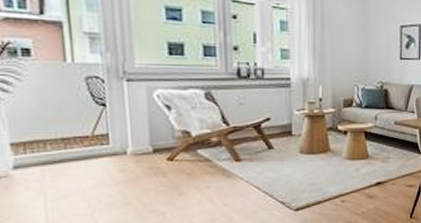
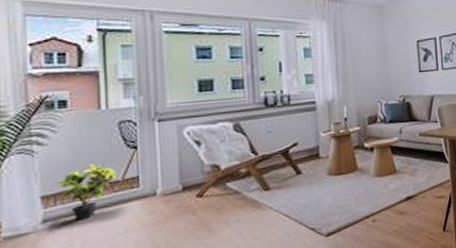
potted plant: none [24,117,86,169] -> present [55,164,117,220]

